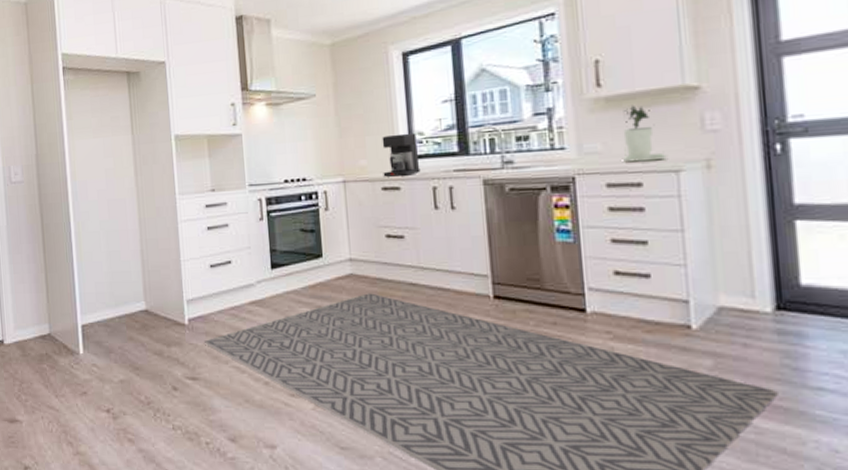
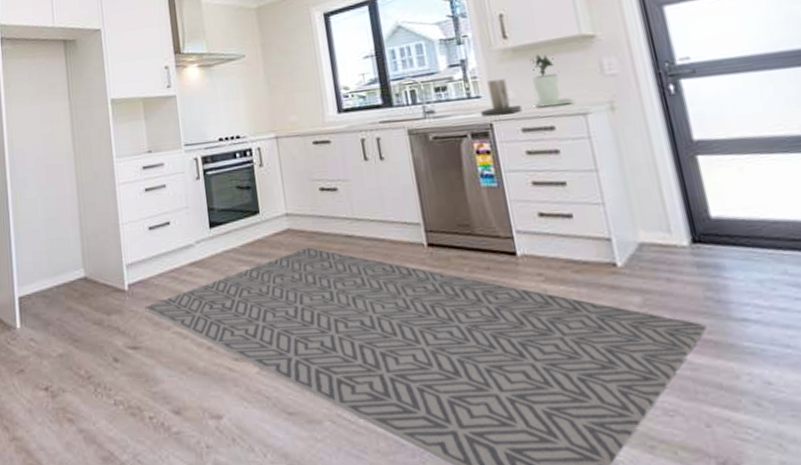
coffee maker: present [382,132,421,177] -> none [309,87,349,131]
paper towel roll: none [562,130,609,170] -> present [480,79,523,117]

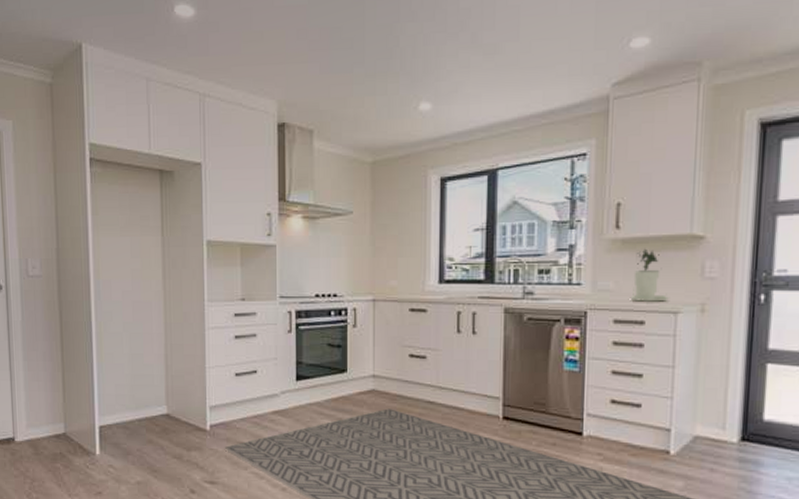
paper towel roll: present [480,79,523,117] -> none [577,269,619,304]

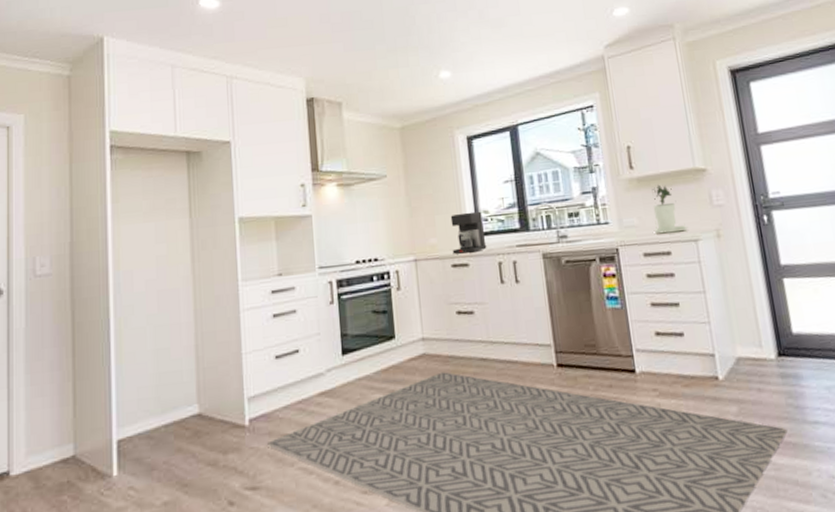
coffee maker: none [412,258,447,299] -> present [450,211,487,254]

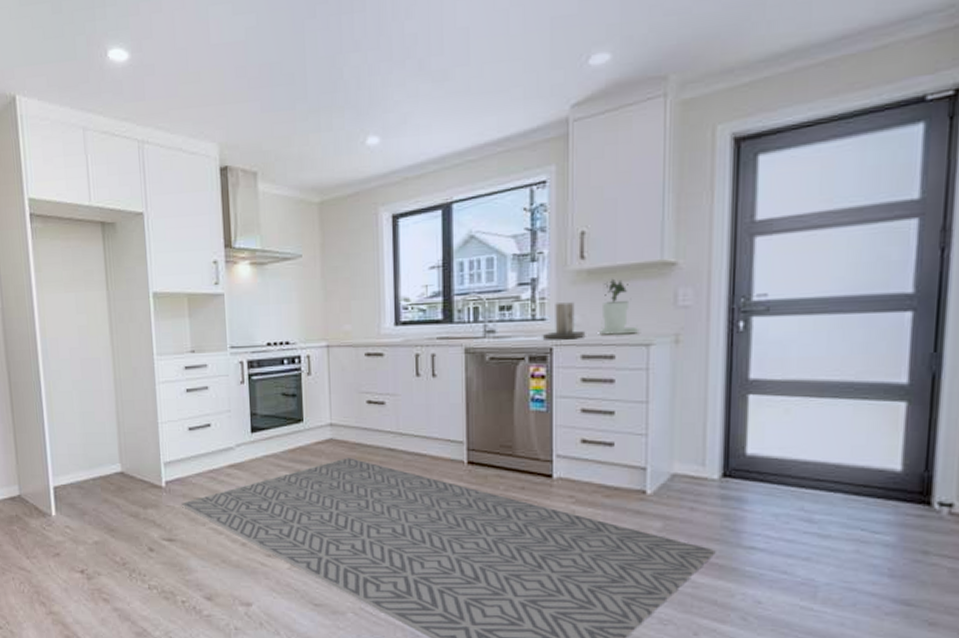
coffee maker: present [450,211,487,254] -> none [367,298,404,343]
paper towel roll: none [608,206,645,242] -> present [542,302,586,340]

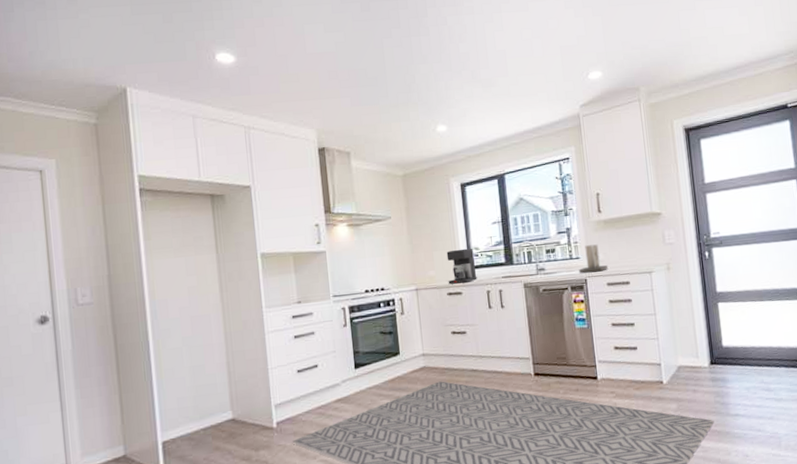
coffee maker: none [367,298,404,343] -> present [446,248,477,285]
planter: present [598,278,641,335] -> none [615,226,645,267]

